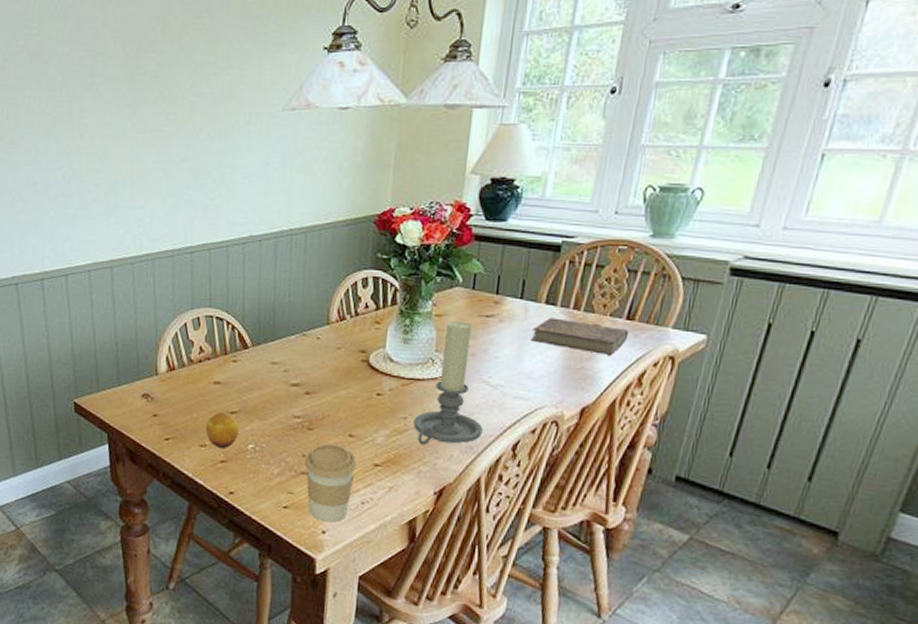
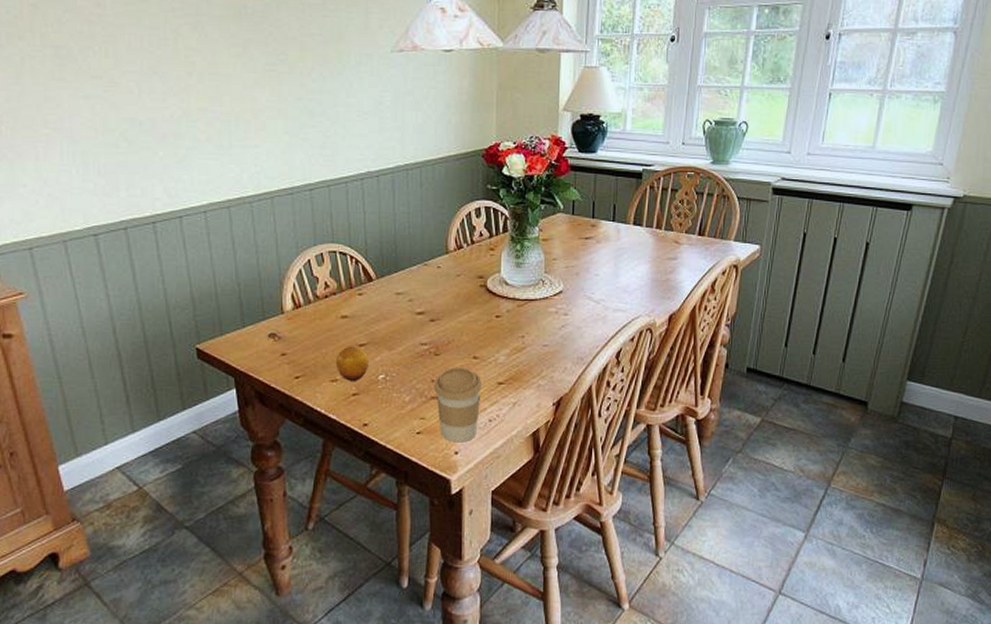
candle holder: present [413,321,483,445] -> none [530,244,590,361]
book: present [531,317,629,355] -> none [625,237,701,267]

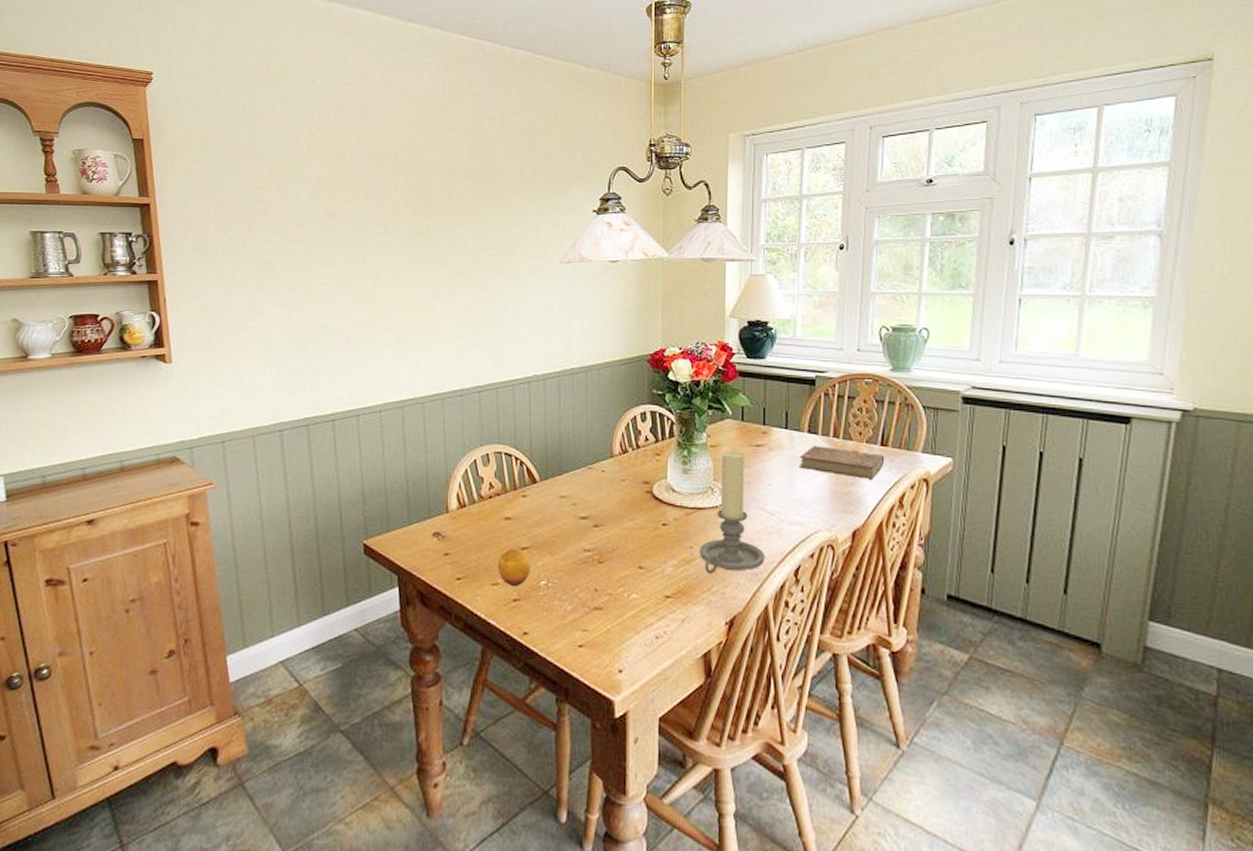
coffee cup: present [434,366,483,443] -> none [598,576,649,660]
candle holder: none [530,244,590,361] -> present [700,451,765,574]
book: none [625,237,701,267] -> present [800,445,885,479]

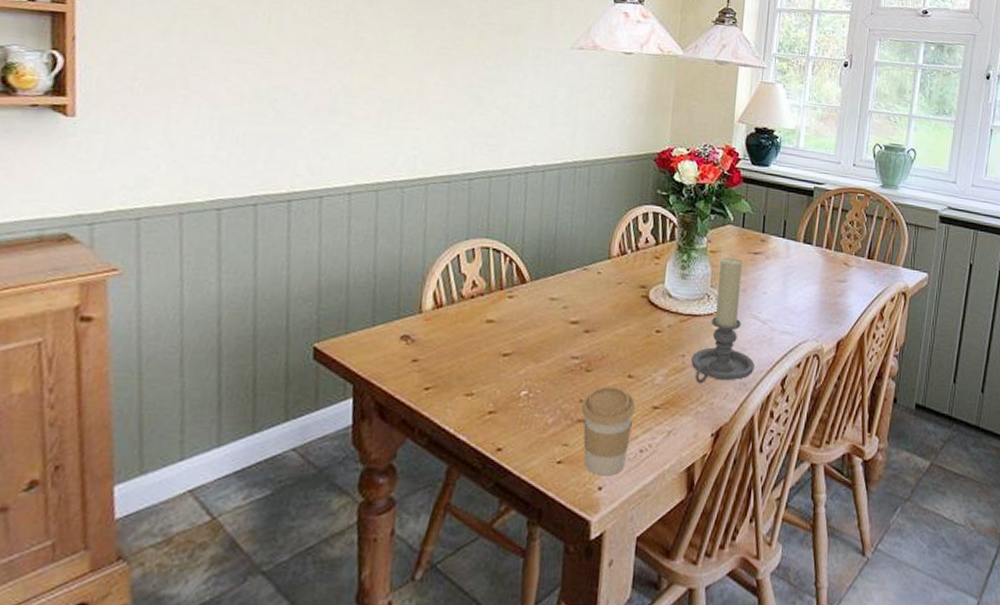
fruit: present [497,549,531,586] -> none [473,355,512,396]
coffee cup: none [598,576,649,660] -> present [582,385,636,476]
book: present [800,445,885,479] -> none [793,256,871,291]

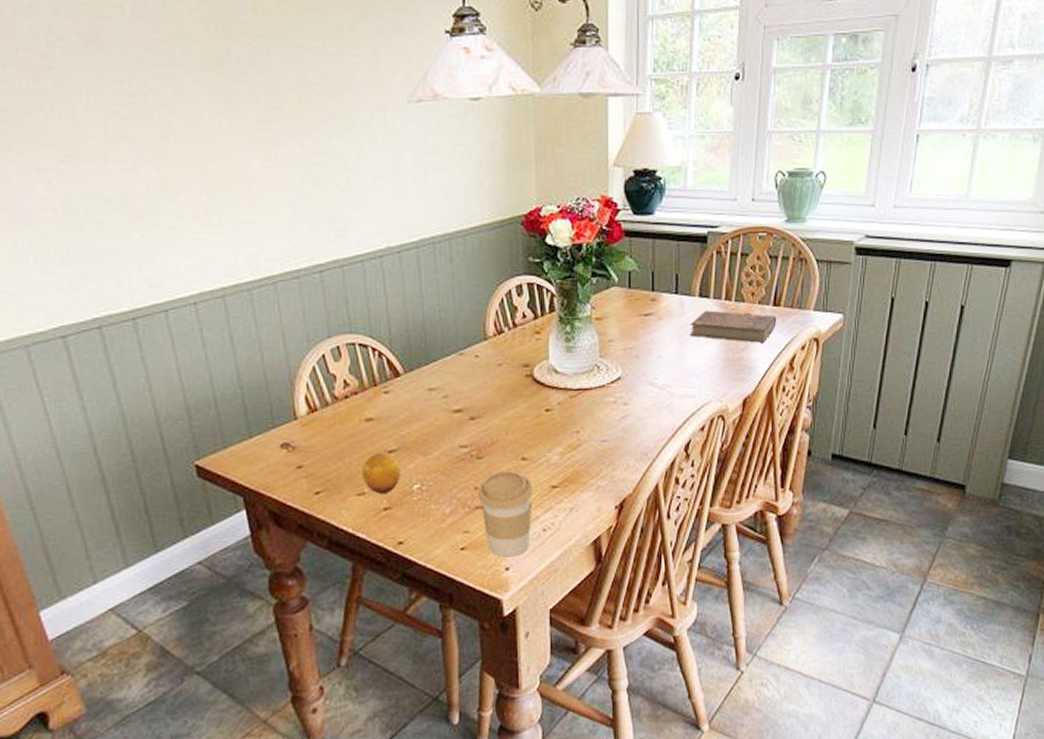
fruit: none [473,355,512,396] -> present [361,453,402,494]
candle holder: present [691,257,755,384] -> none [587,323,655,459]
book: none [793,256,871,291] -> present [690,310,777,343]

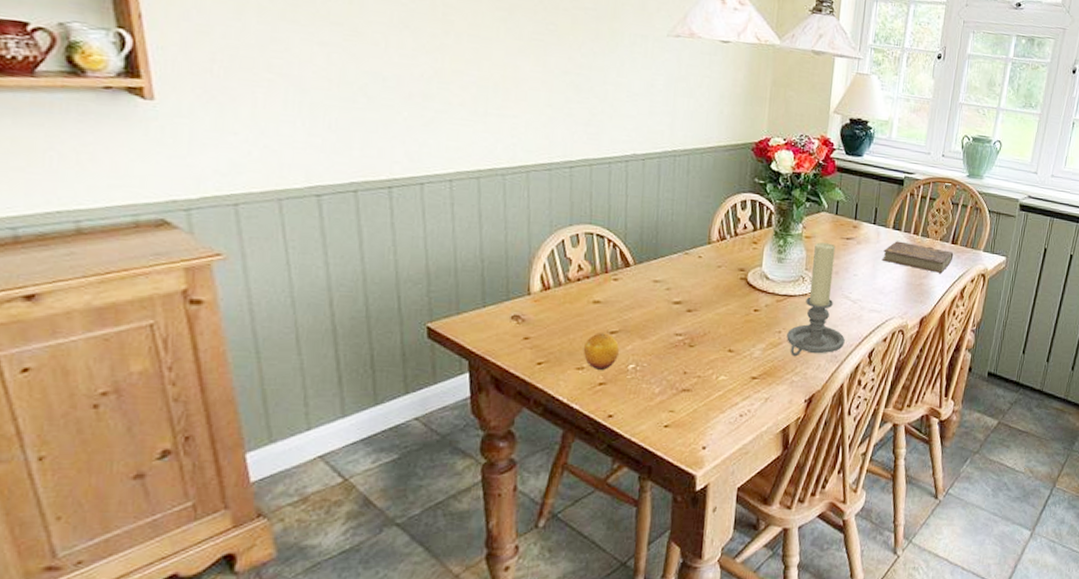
coffee cup: present [478,470,534,558] -> none [686,359,736,437]
candle holder: none [587,323,655,459] -> present [787,242,845,357]

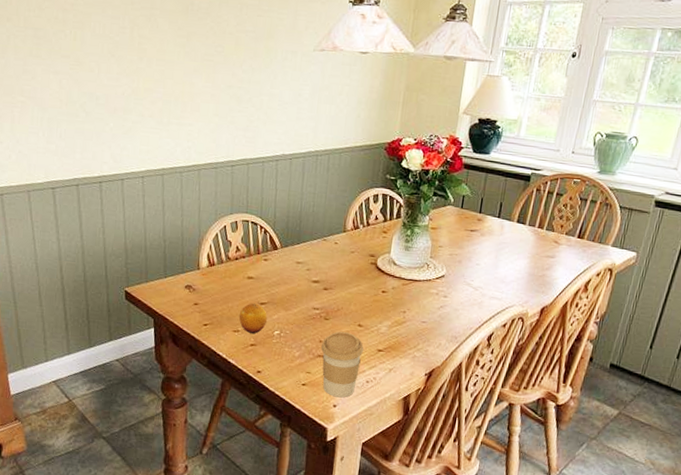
coffee cup: none [686,359,736,437] -> present [321,331,364,398]
candle holder: present [787,242,845,357] -> none [411,233,465,335]
book: present [883,241,954,273] -> none [505,234,580,266]

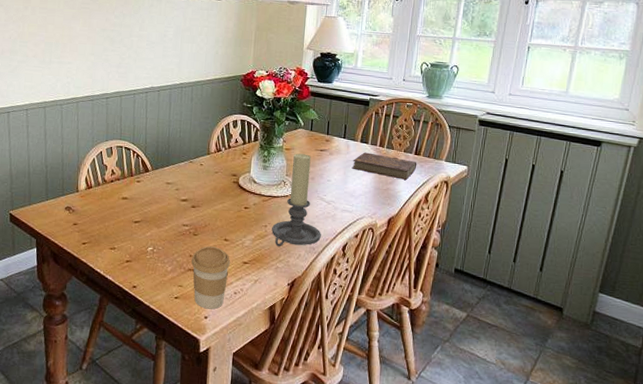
fruit: present [239,303,268,334] -> none [115,222,142,251]
candle holder: none [411,233,465,335] -> present [272,153,321,247]
book: none [505,234,580,266] -> present [352,152,417,180]

